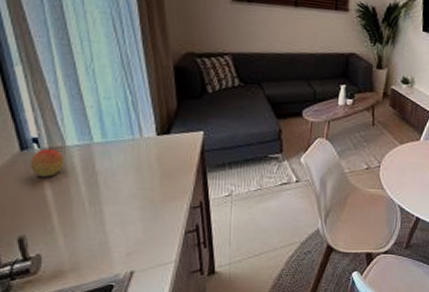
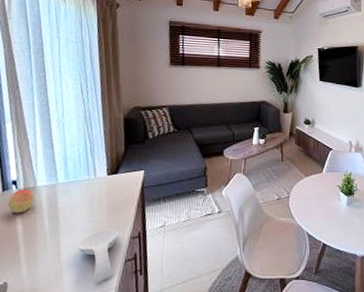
spoon rest: none [125,197,176,256] -> present [77,229,119,283]

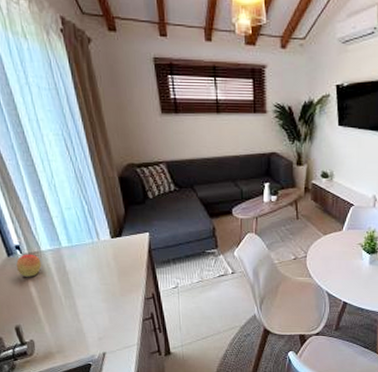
spoon rest: present [77,229,119,283] -> none [93,291,133,340]

